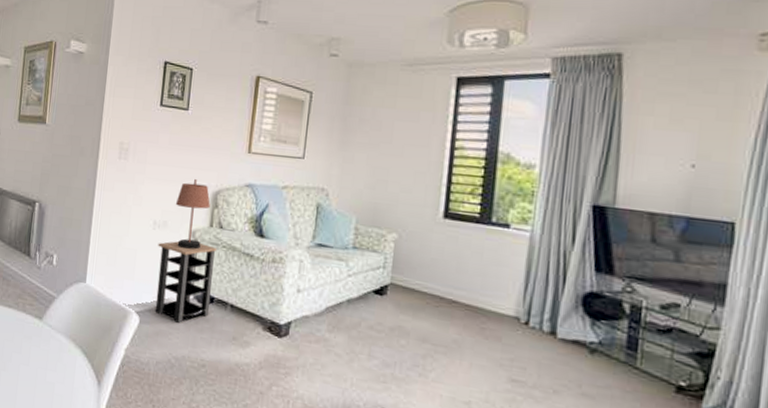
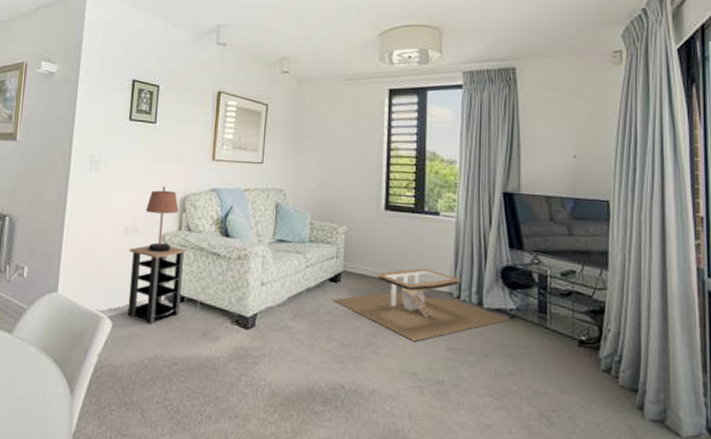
coffee table: none [376,286,589,369] -> present [332,268,510,342]

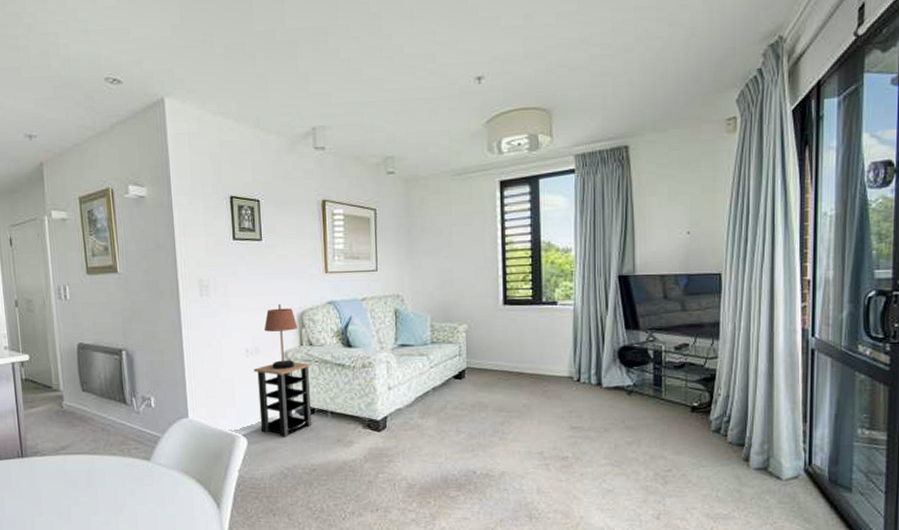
coffee table: present [332,268,510,342] -> none [458,356,627,425]

